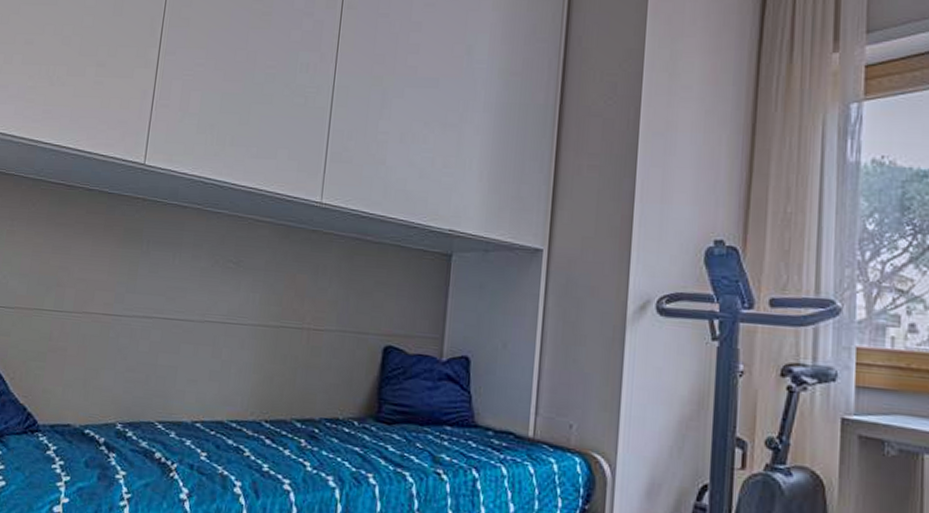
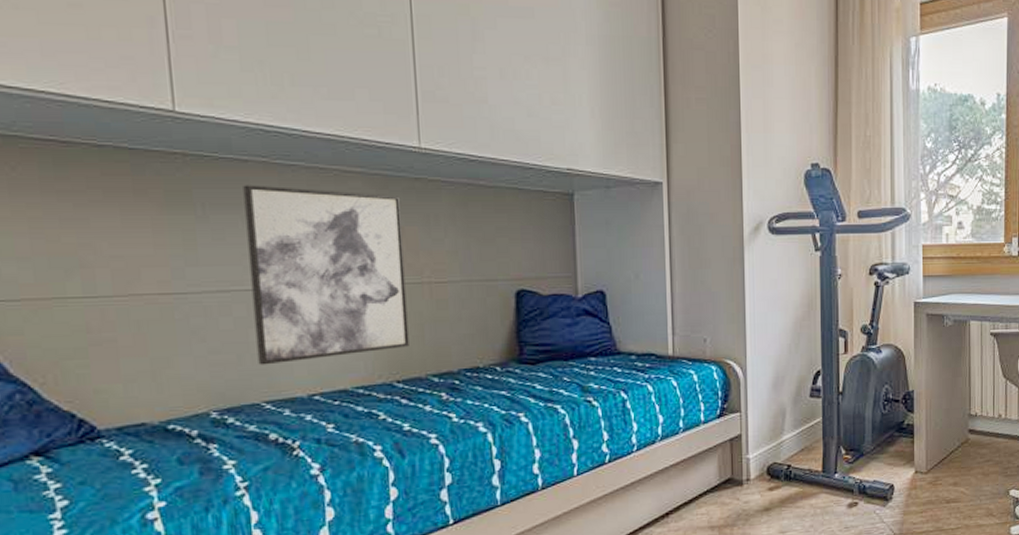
wall art: none [160,227,297,389] -> present [243,185,409,365]

